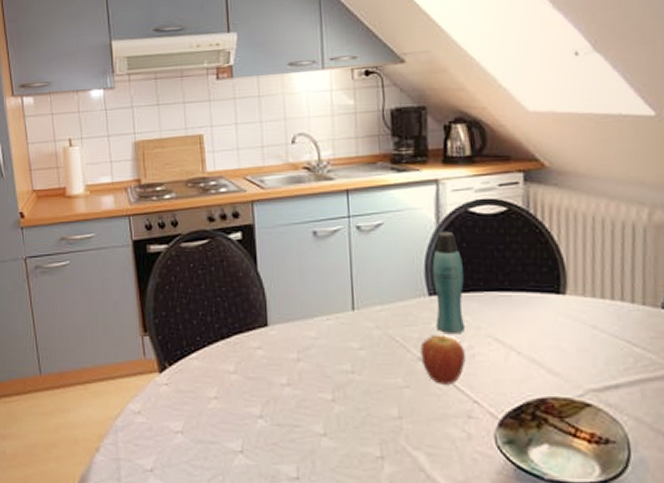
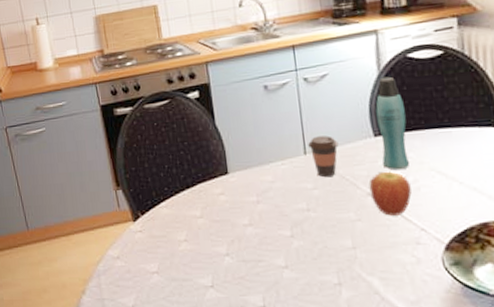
coffee cup: none [357,291,390,338] -> present [308,135,339,178]

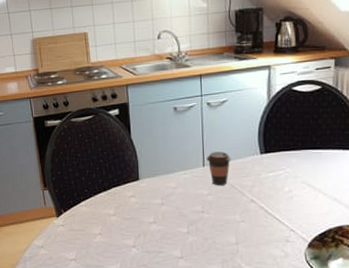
fruit: present [369,171,412,216] -> none [253,182,286,219]
bottle: present [375,76,409,171] -> none [263,105,287,182]

